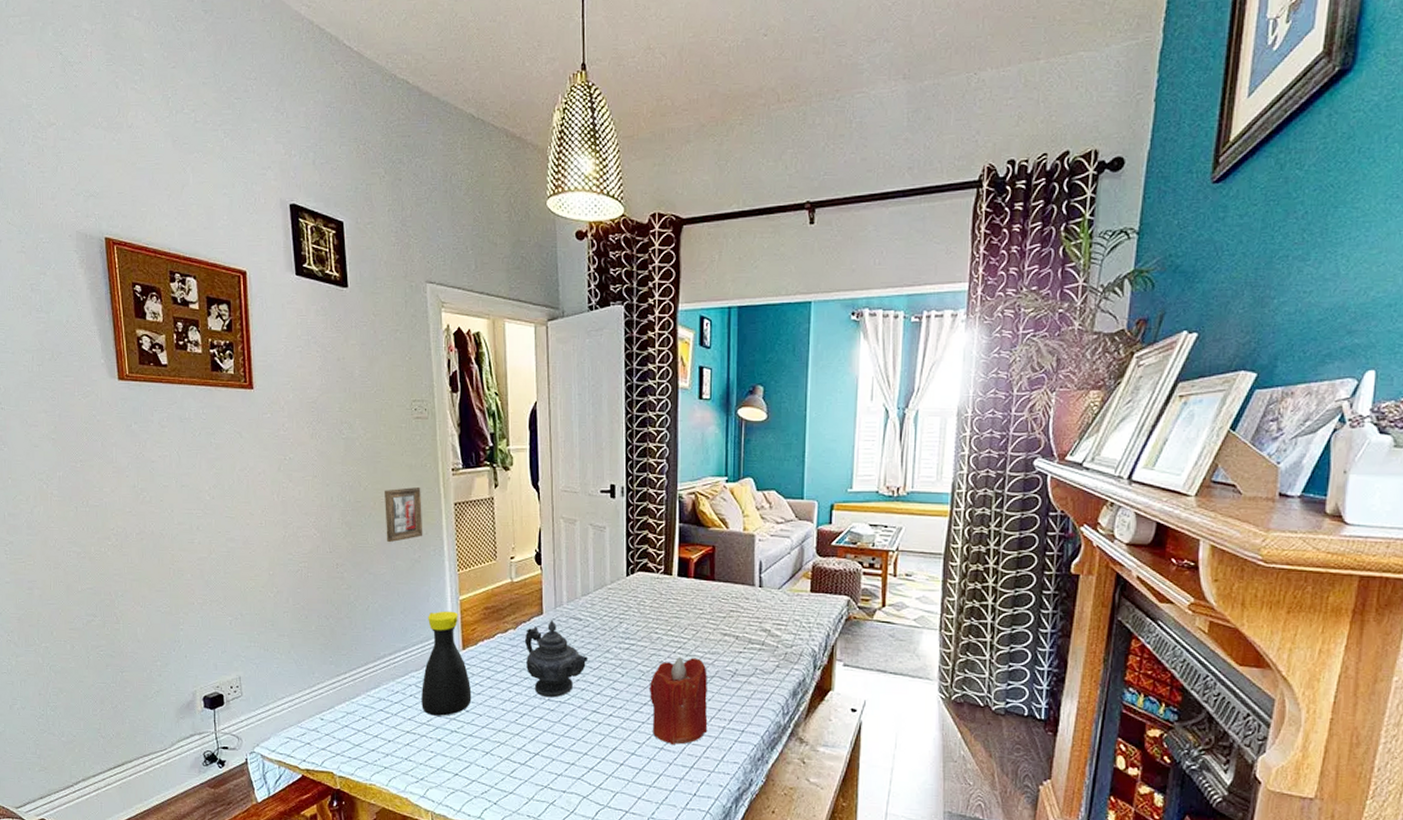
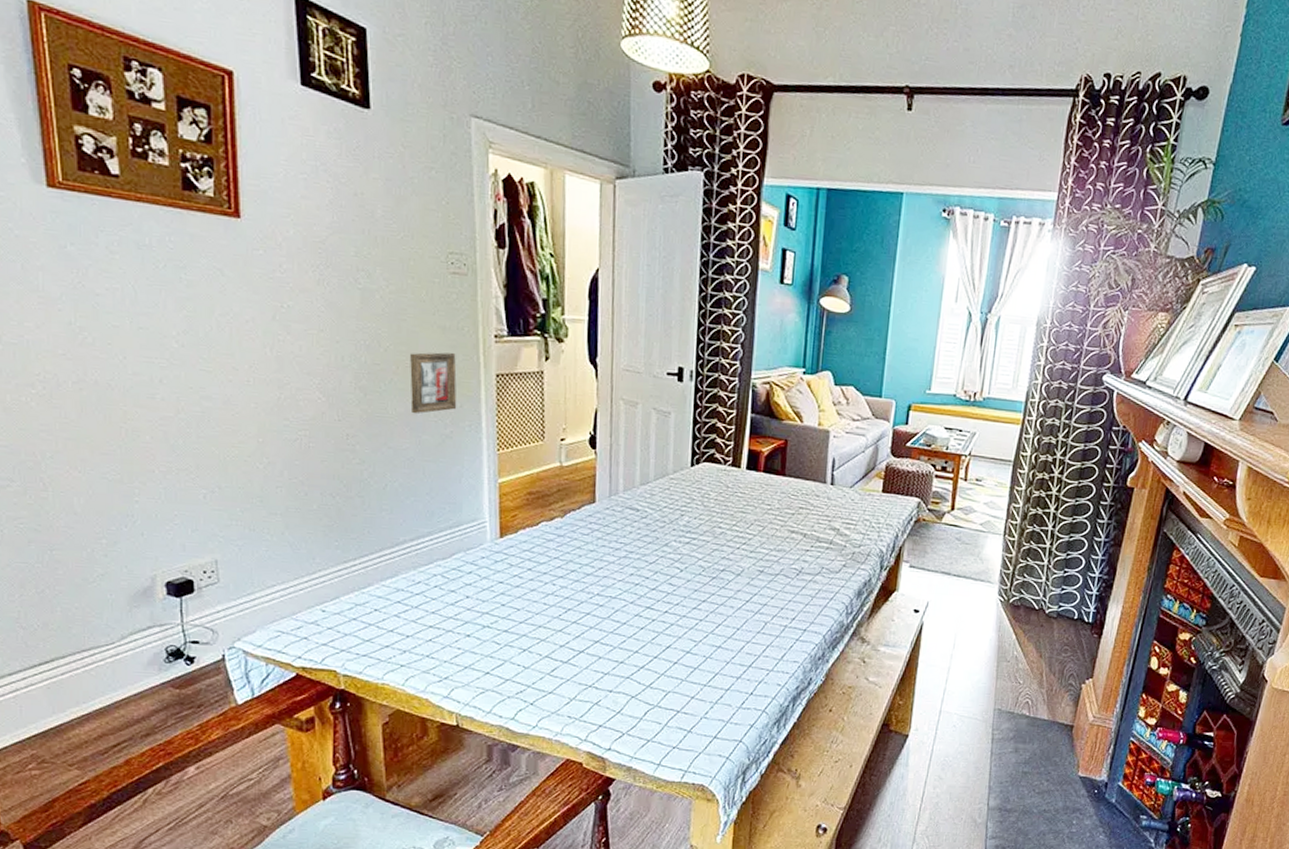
bottle: present [422,611,472,716] -> none [448,494,509,610]
teapot: present [524,619,589,698] -> none [572,509,645,593]
candle: present [650,657,708,746] -> none [709,553,772,644]

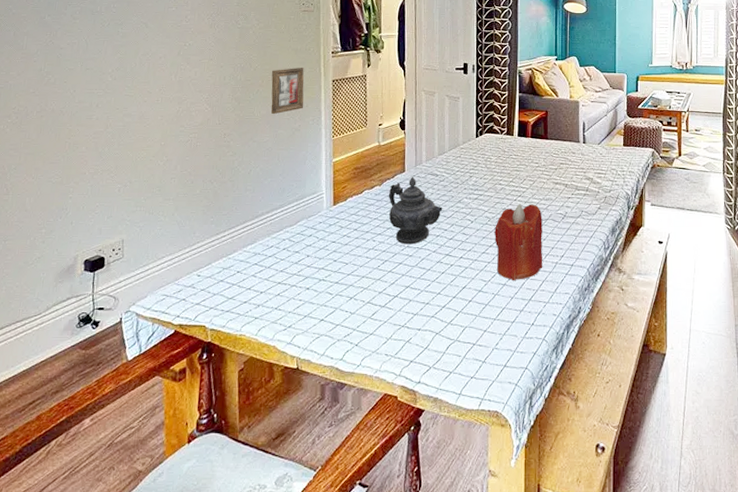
teapot: none [572,509,645,593] -> present [388,176,443,245]
candle: none [709,553,772,644] -> present [495,204,543,281]

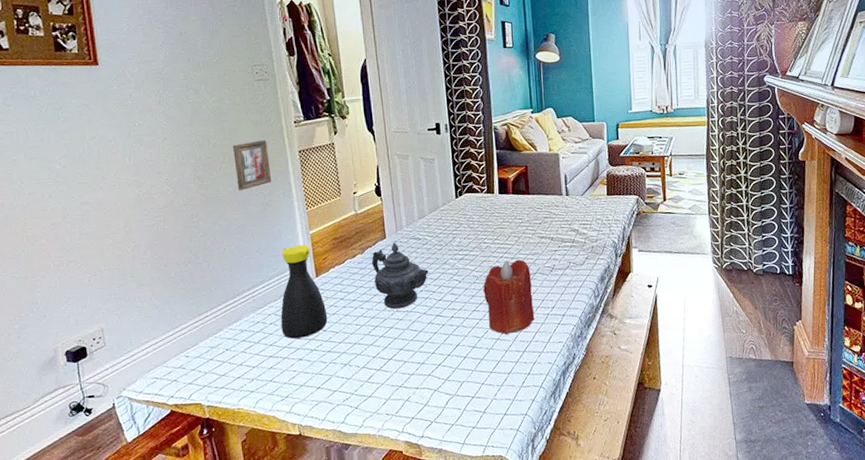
bottle: none [293,172,340,266] -> present [280,244,328,339]

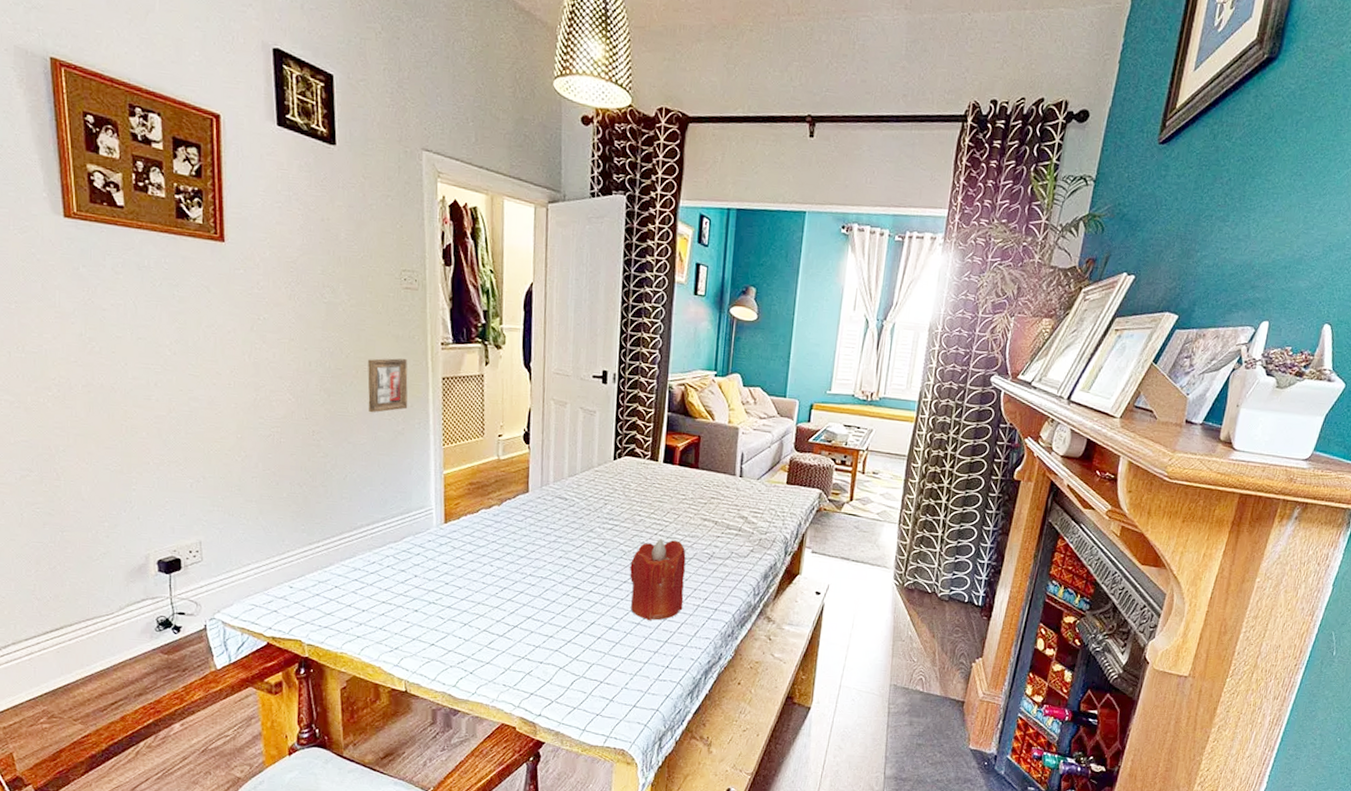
bottle: present [280,244,328,339] -> none [399,484,452,588]
teapot: present [371,242,429,309] -> none [508,498,572,573]

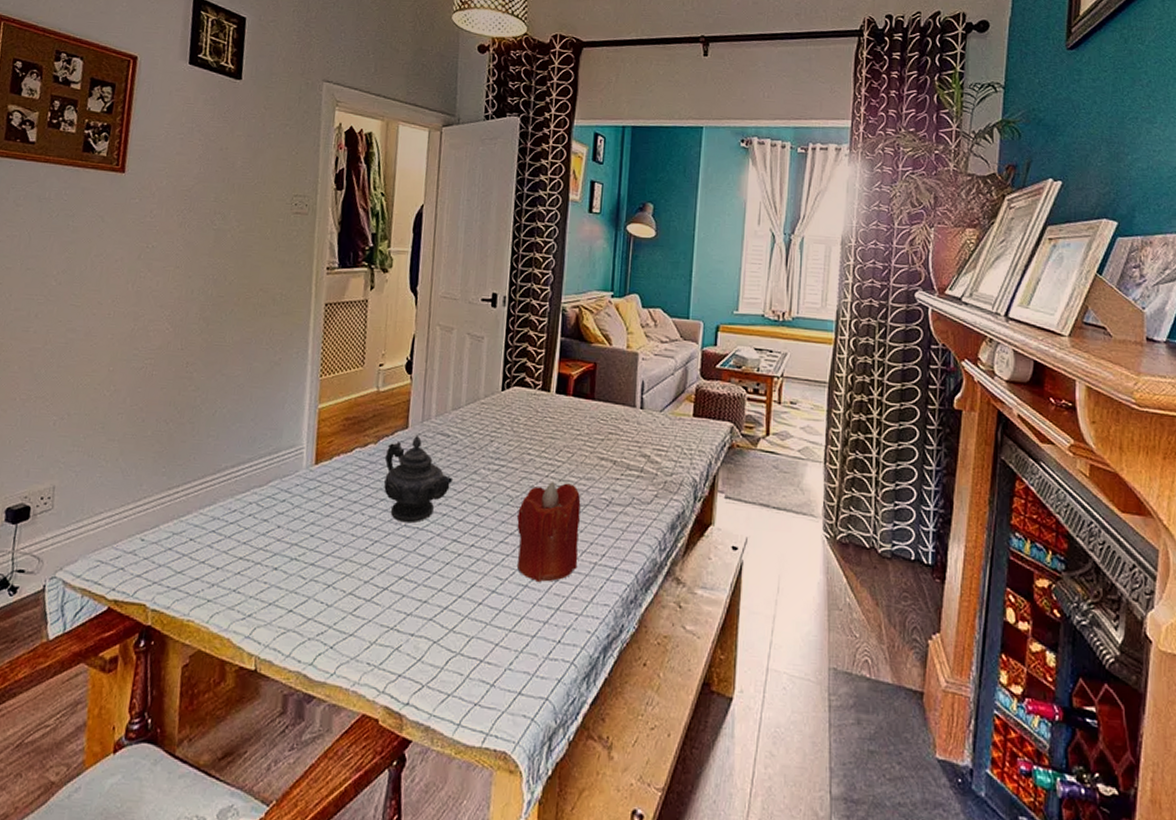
picture frame: present [367,358,408,413] -> none [246,284,291,343]
teapot: none [508,498,572,573] -> present [384,434,453,523]

